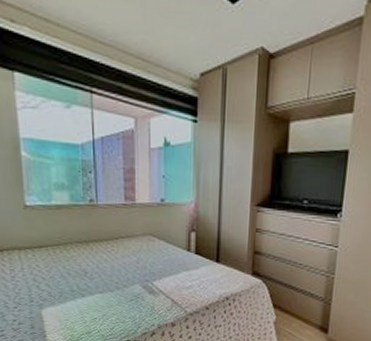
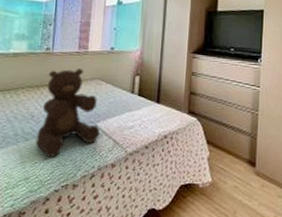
teddy bear: none [92,223,156,314] -> present [35,69,100,157]

